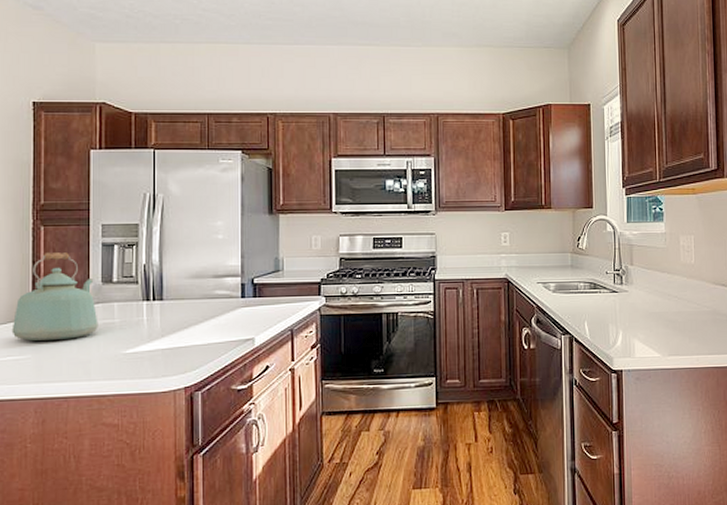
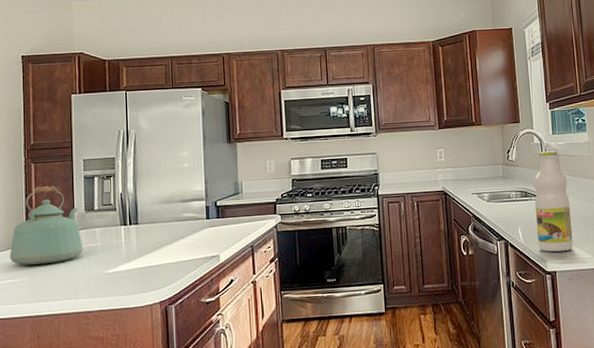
bottle: none [604,241,643,350] -> present [533,151,574,252]

